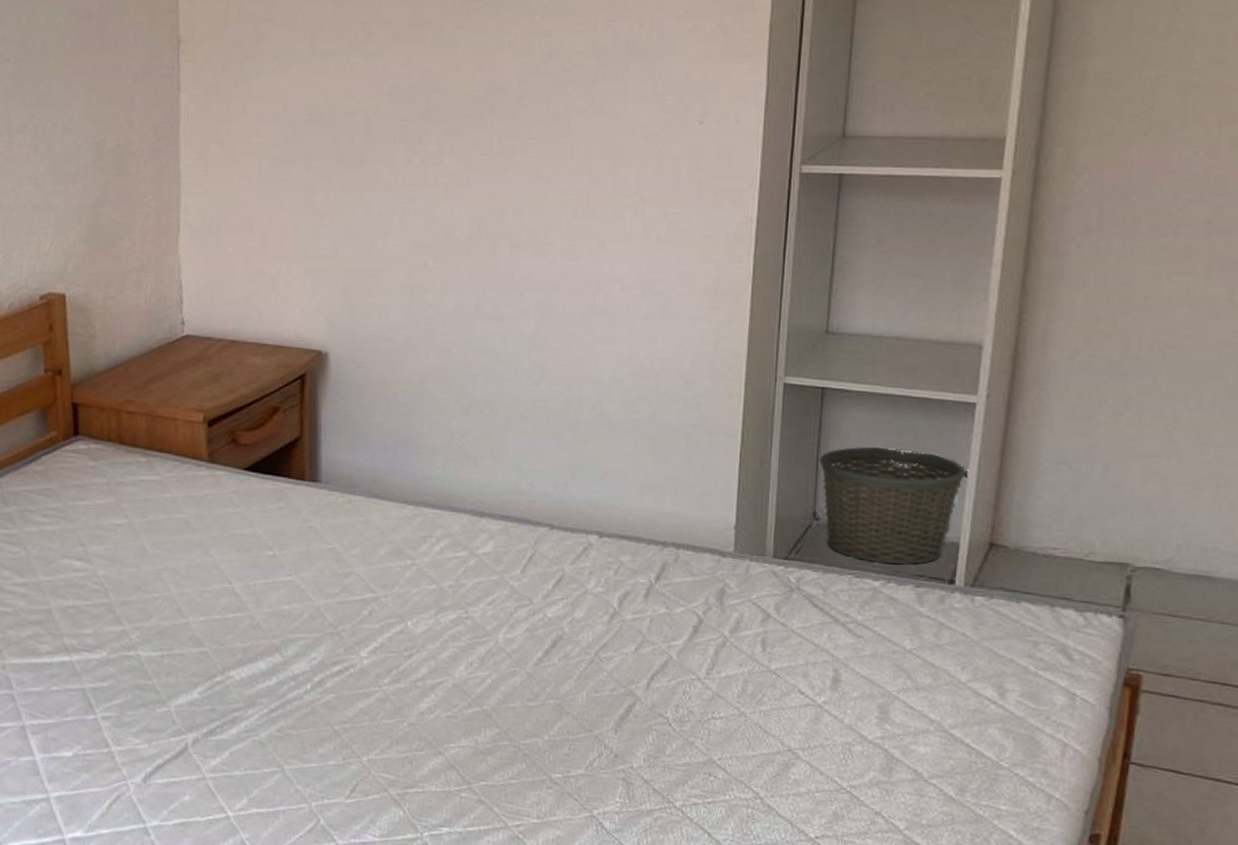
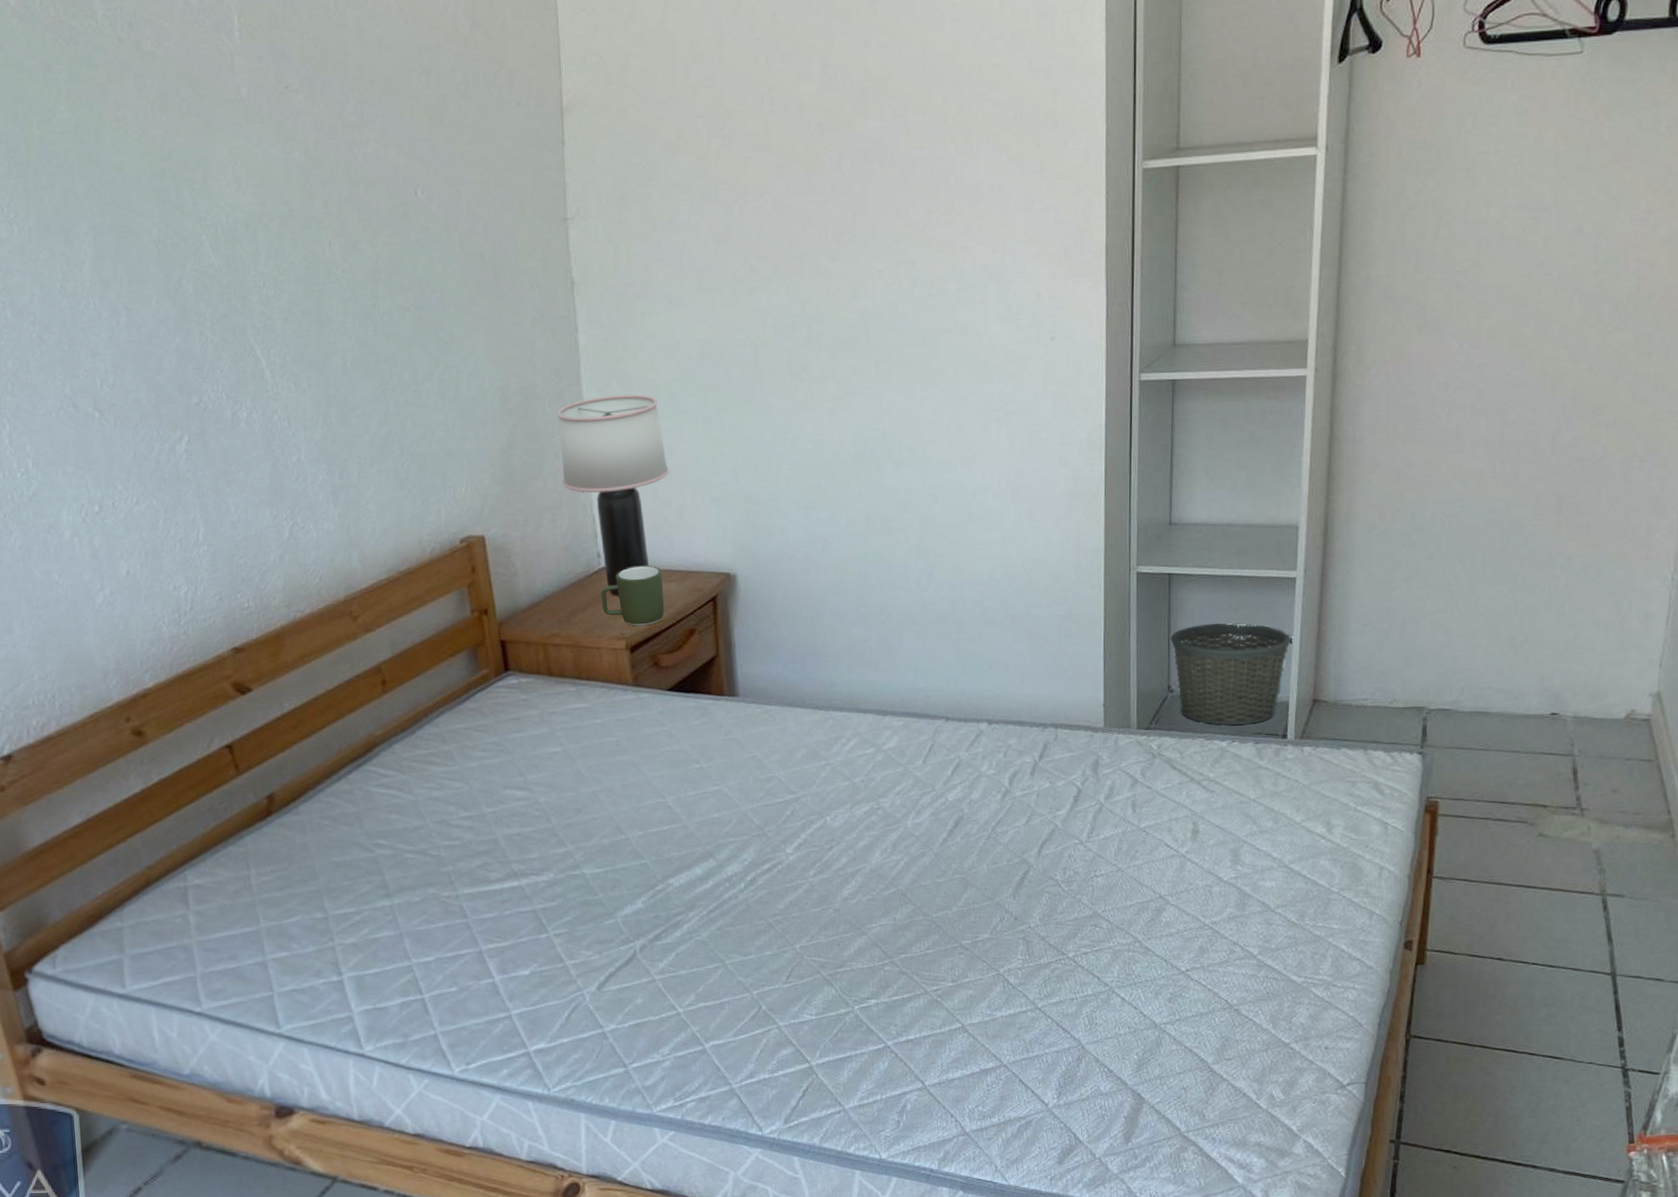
table lamp: none [150,158,266,366] -> present [556,394,670,596]
mug: none [181,336,249,400] -> present [601,565,665,626]

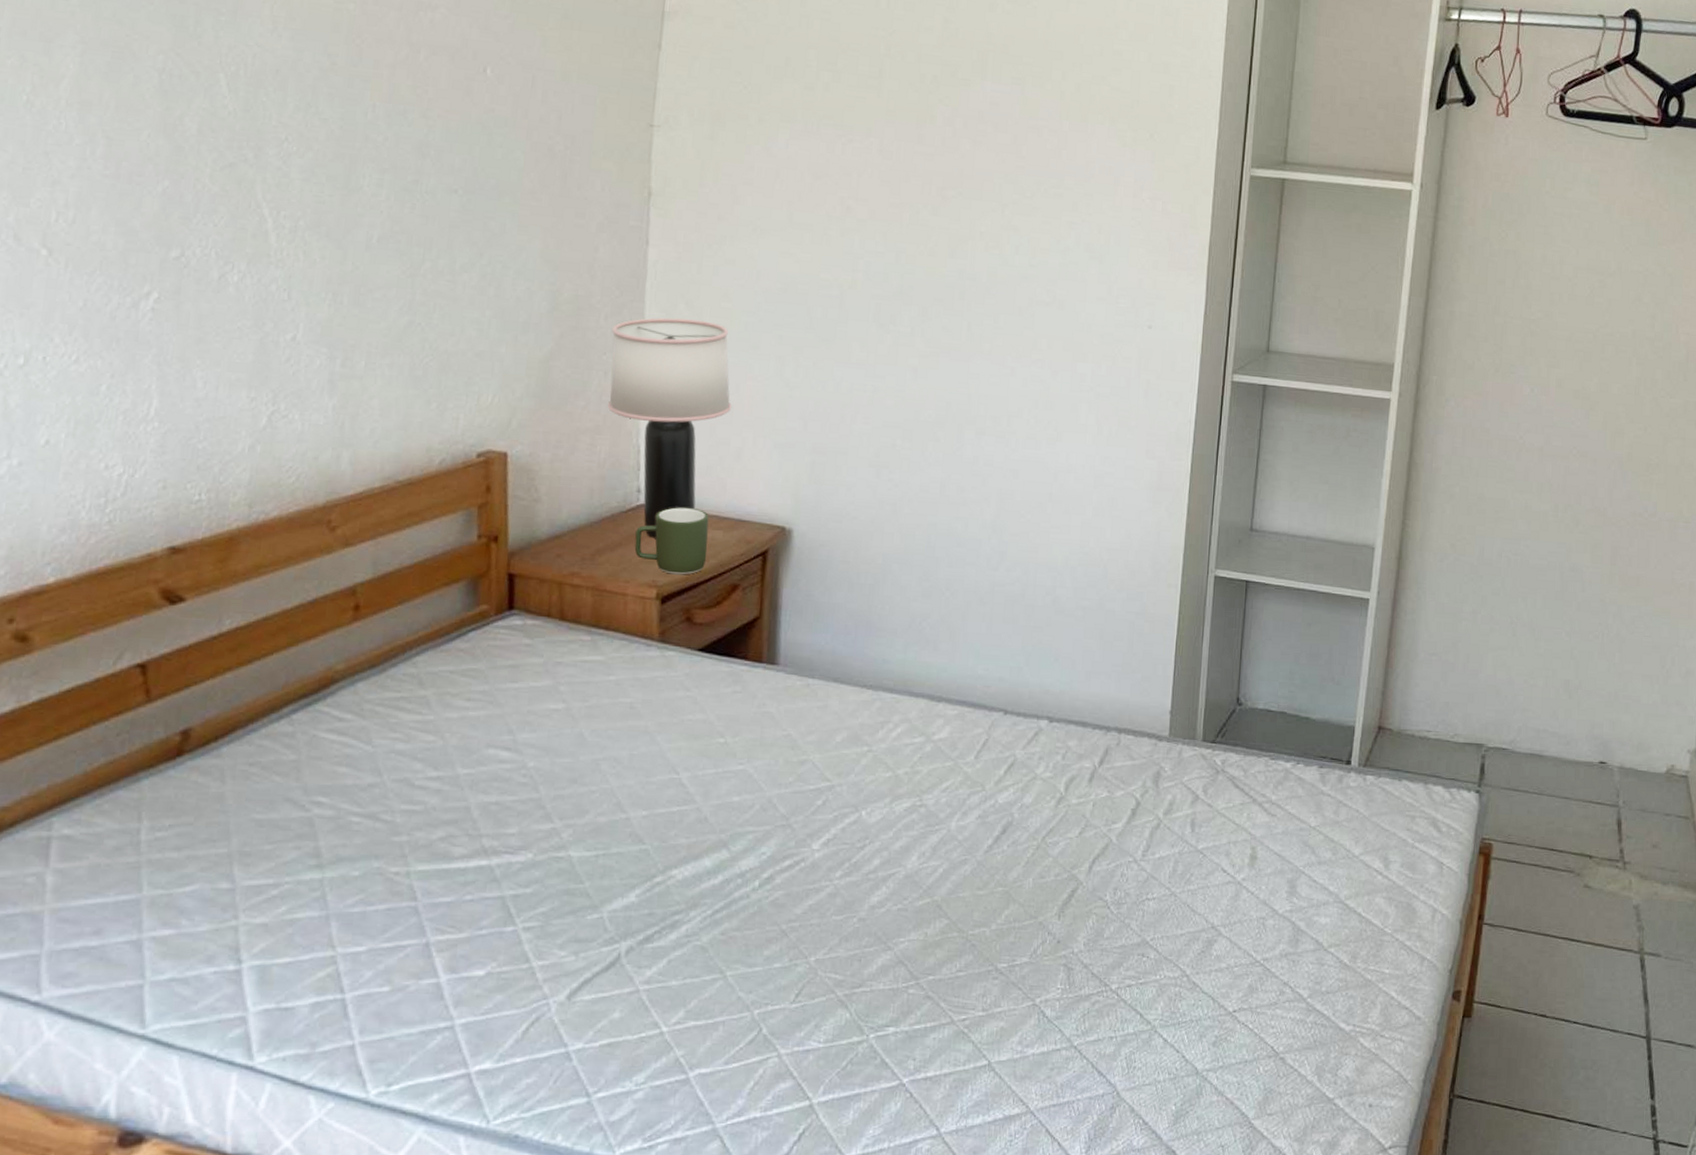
basket: present [1171,623,1291,726] -> none [1243,637,1361,747]

